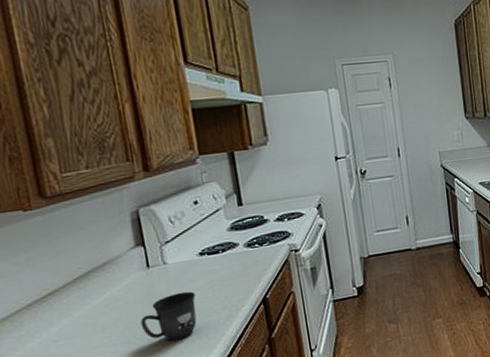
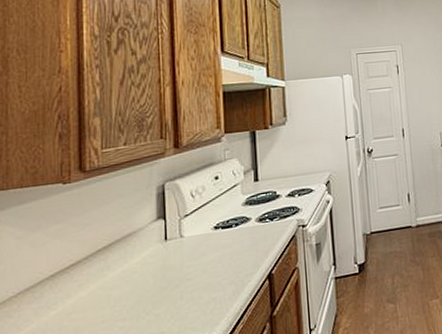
mug: present [140,291,197,341] -> none [151,265,206,316]

